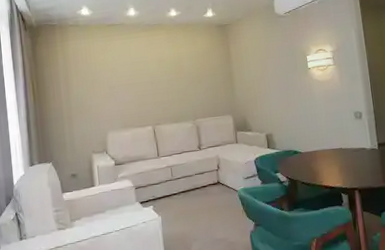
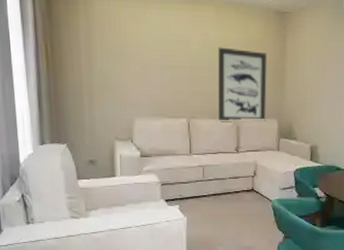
wall art: none [172,60,222,125] -> present [217,47,267,123]

